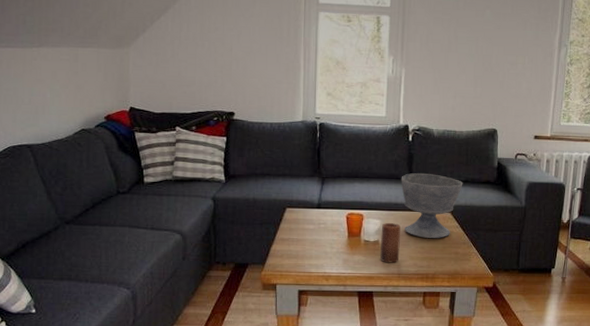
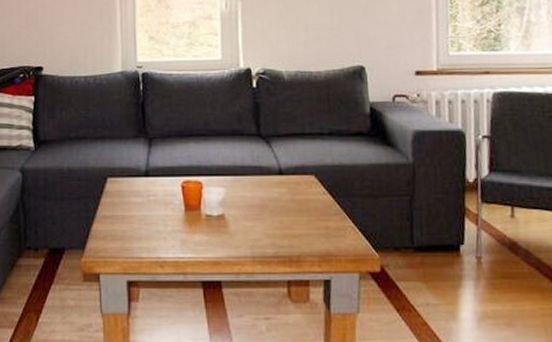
candle: present [380,223,401,263] -> none [226,191,252,243]
bowl: present [401,173,463,238] -> none [246,127,327,209]

